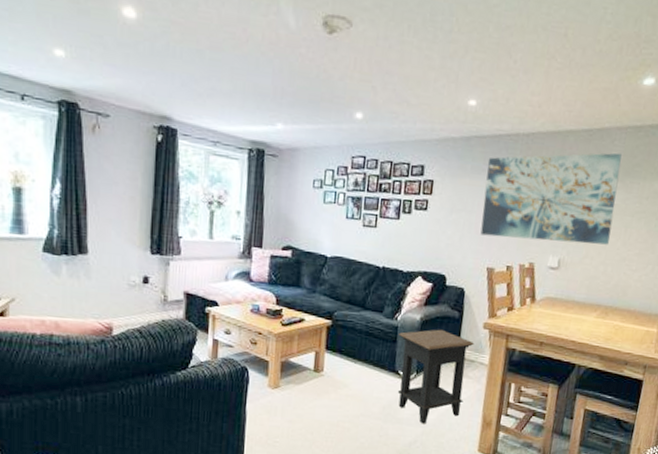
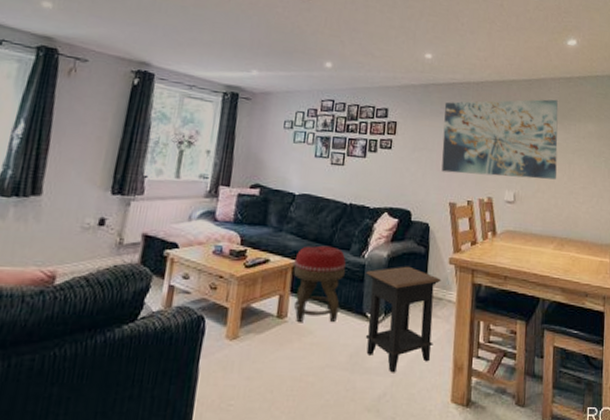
footstool: none [328,307,379,377] -> present [293,245,346,323]

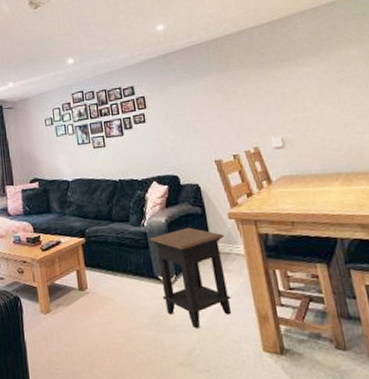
footstool: present [293,245,346,323] -> none [82,221,133,293]
wall art: present [441,99,558,180] -> none [187,33,326,133]

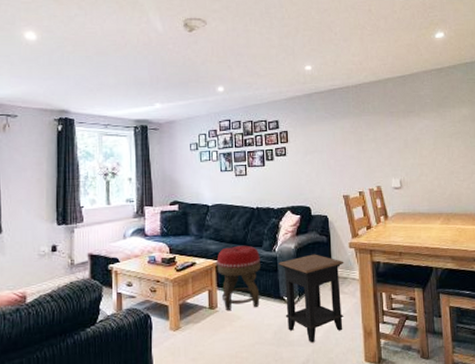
footstool: none [82,221,133,293] -> present [217,245,261,311]

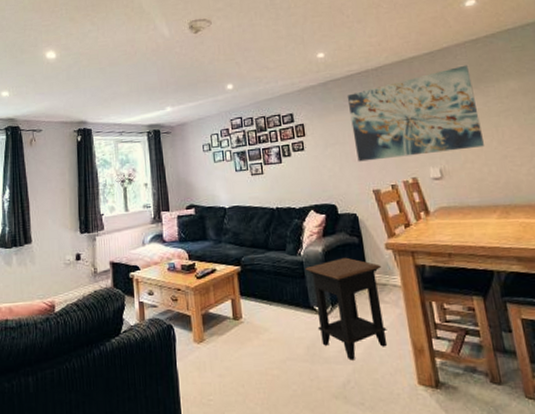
footstool: present [217,245,261,311] -> none [238,249,288,322]
wall art: none [328,90,437,169] -> present [347,65,484,162]

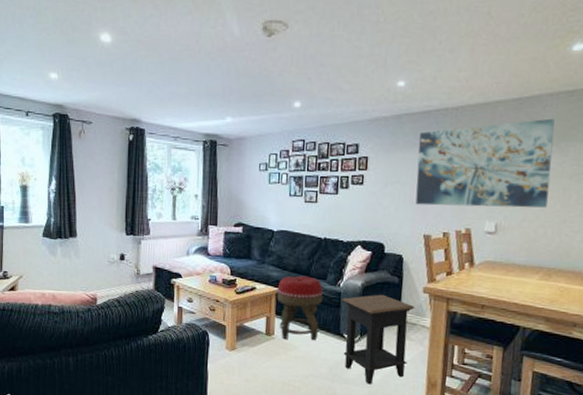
footstool: none [238,249,288,322] -> present [277,275,324,340]

